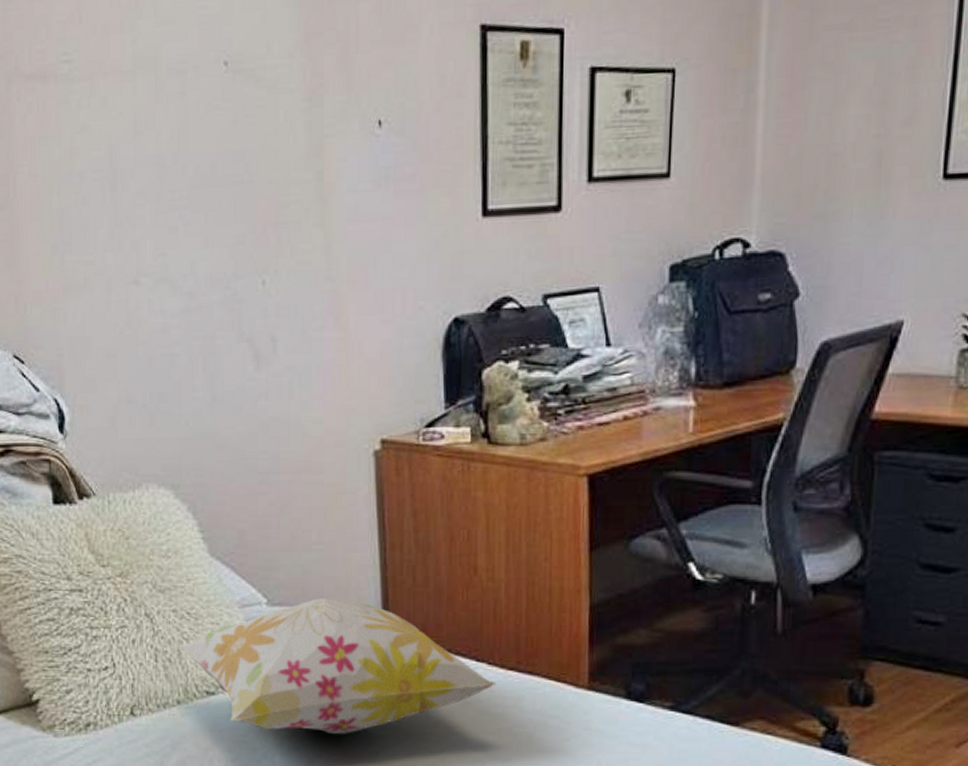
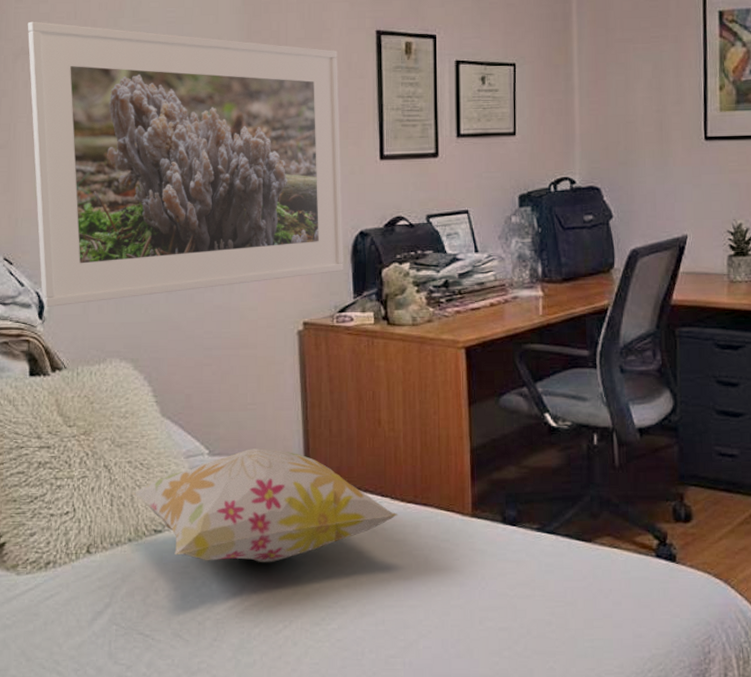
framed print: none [20,28,433,418] -> present [27,21,343,307]

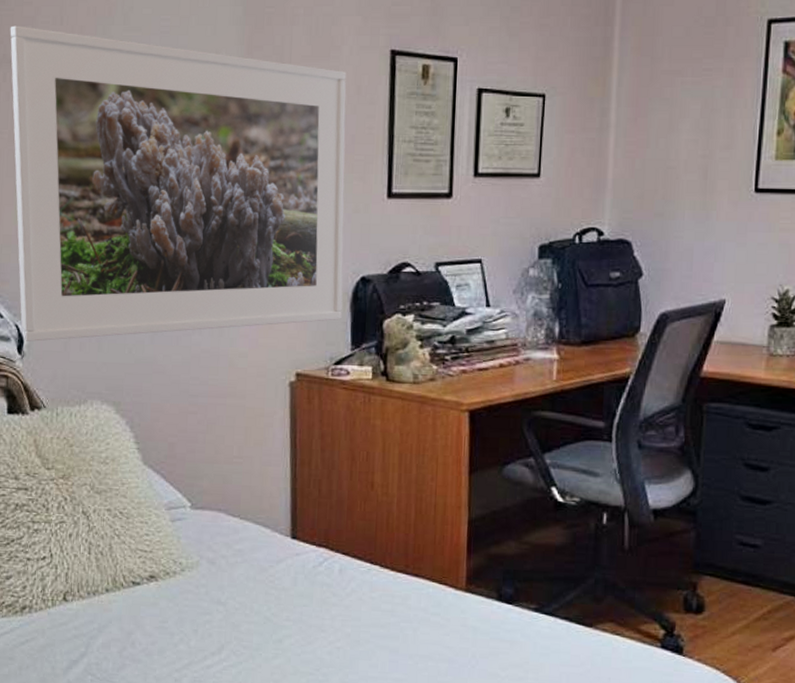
decorative pillow: present [132,448,398,563] -> none [110,504,387,624]

